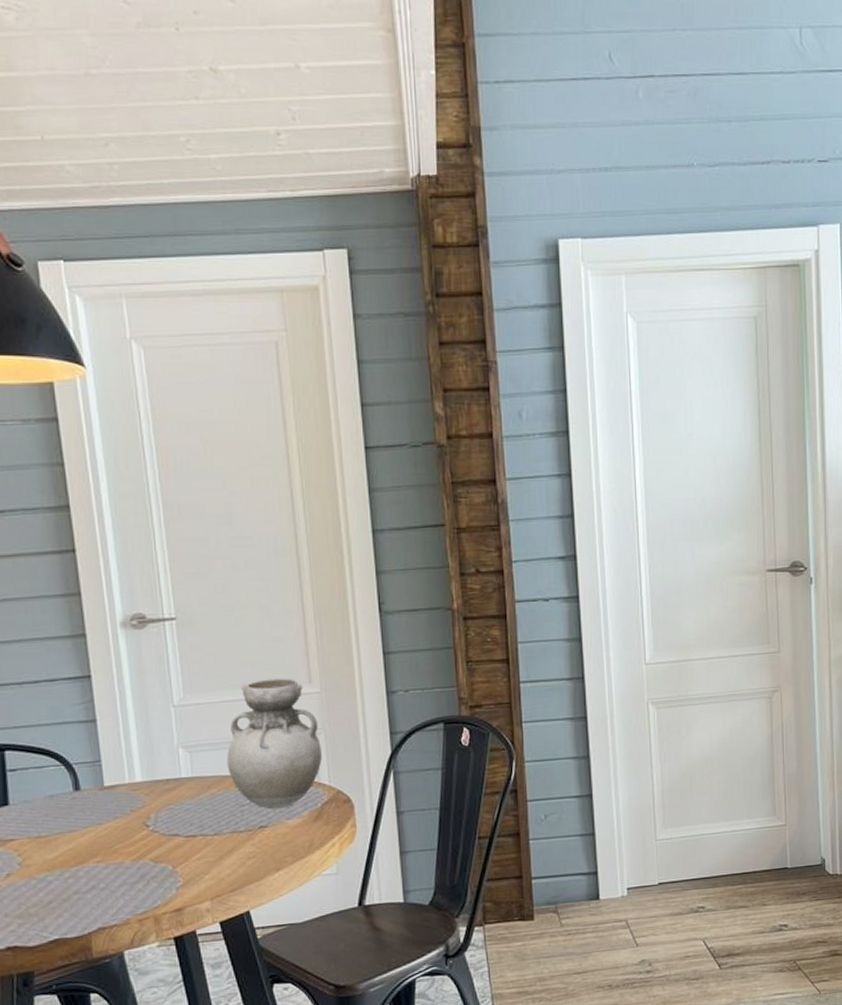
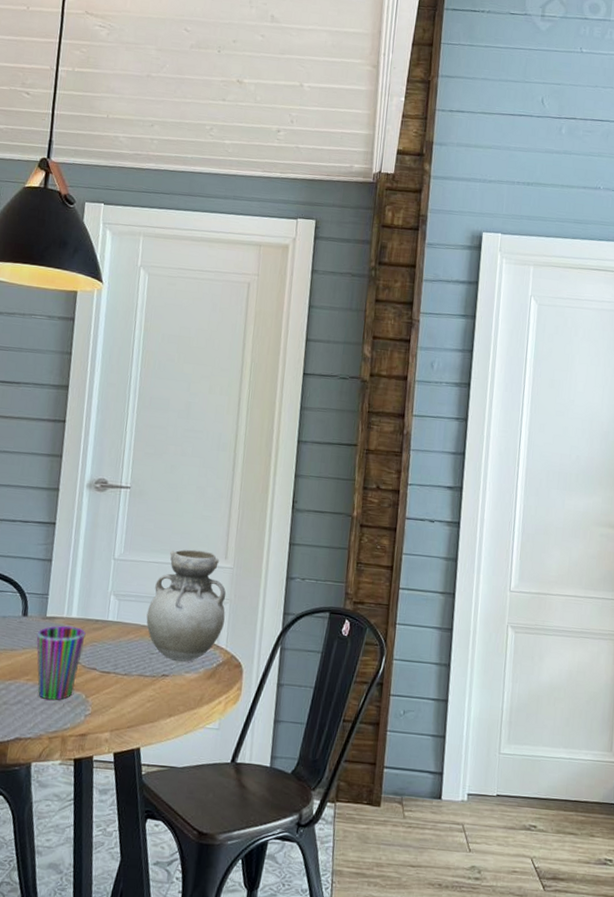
cup: none [96,791,158,879] -> present [36,625,86,700]

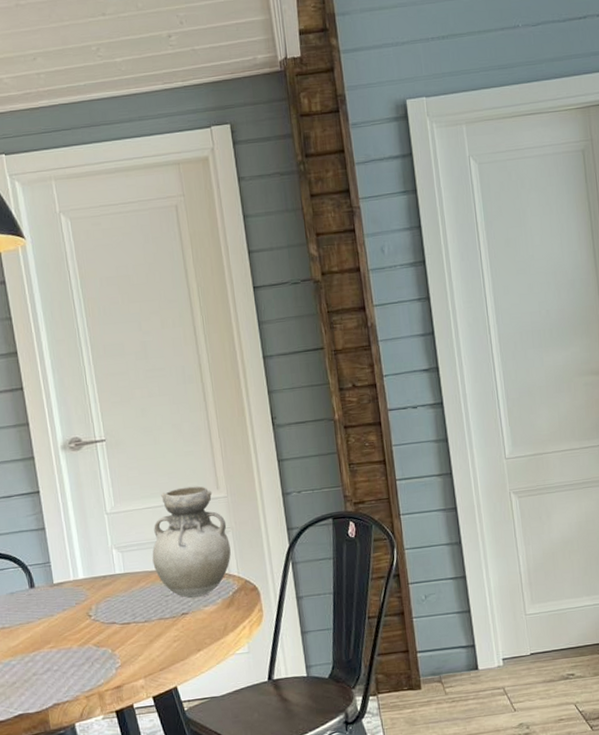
cup: present [36,625,86,700] -> none [48,586,98,662]

